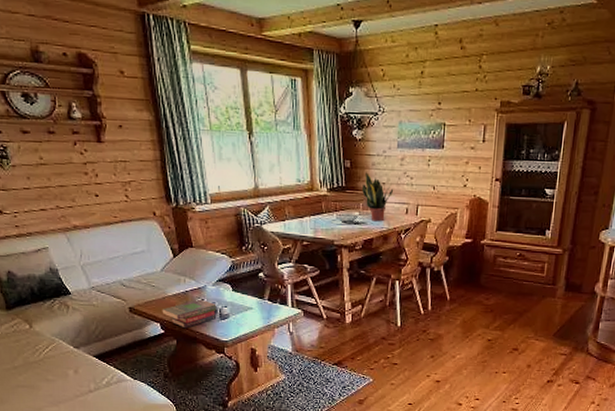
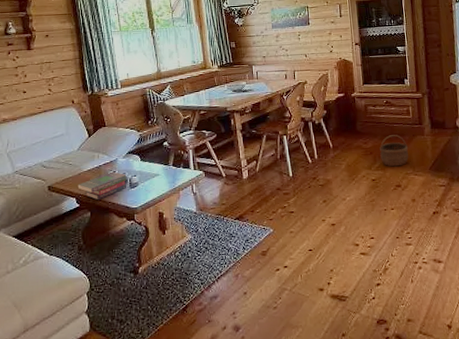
potted plant: present [362,172,394,222] -> none [247,49,273,88]
wicker basket: none [501,293,535,329] -> present [380,135,409,167]

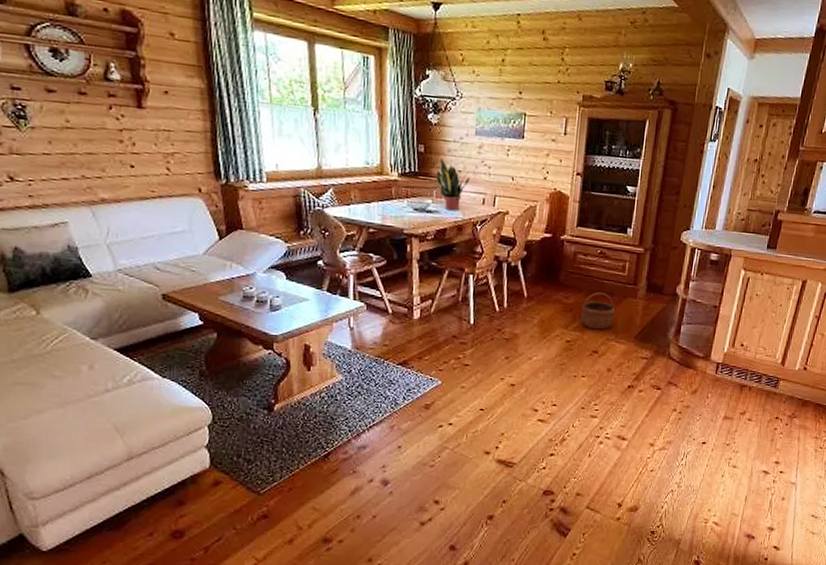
books: present [77,171,127,200] -> none [201,287,267,320]
potted plant: none [247,49,273,88] -> present [436,158,471,212]

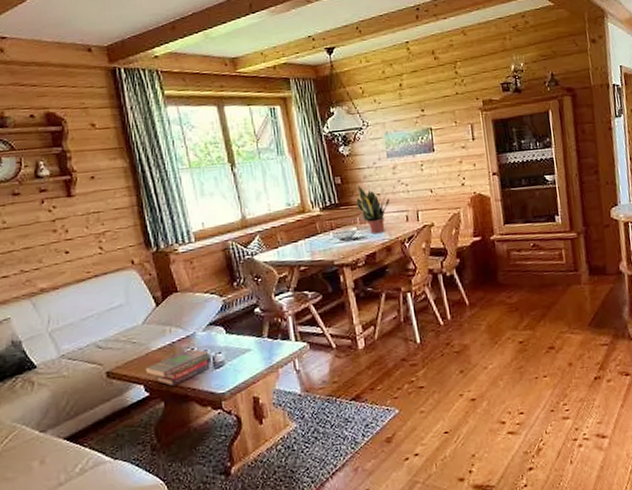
books: none [201,287,267,320] -> present [145,348,210,387]
wicker basket: present [581,292,616,330] -> none [527,285,563,325]

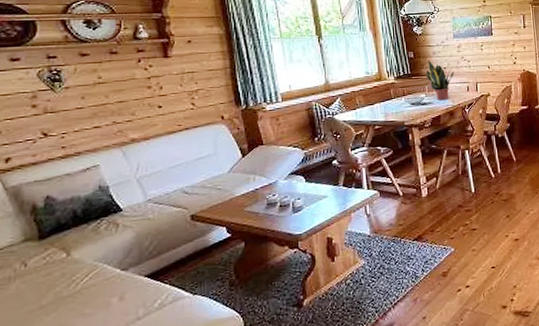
books: present [145,348,210,387] -> none [228,195,289,229]

